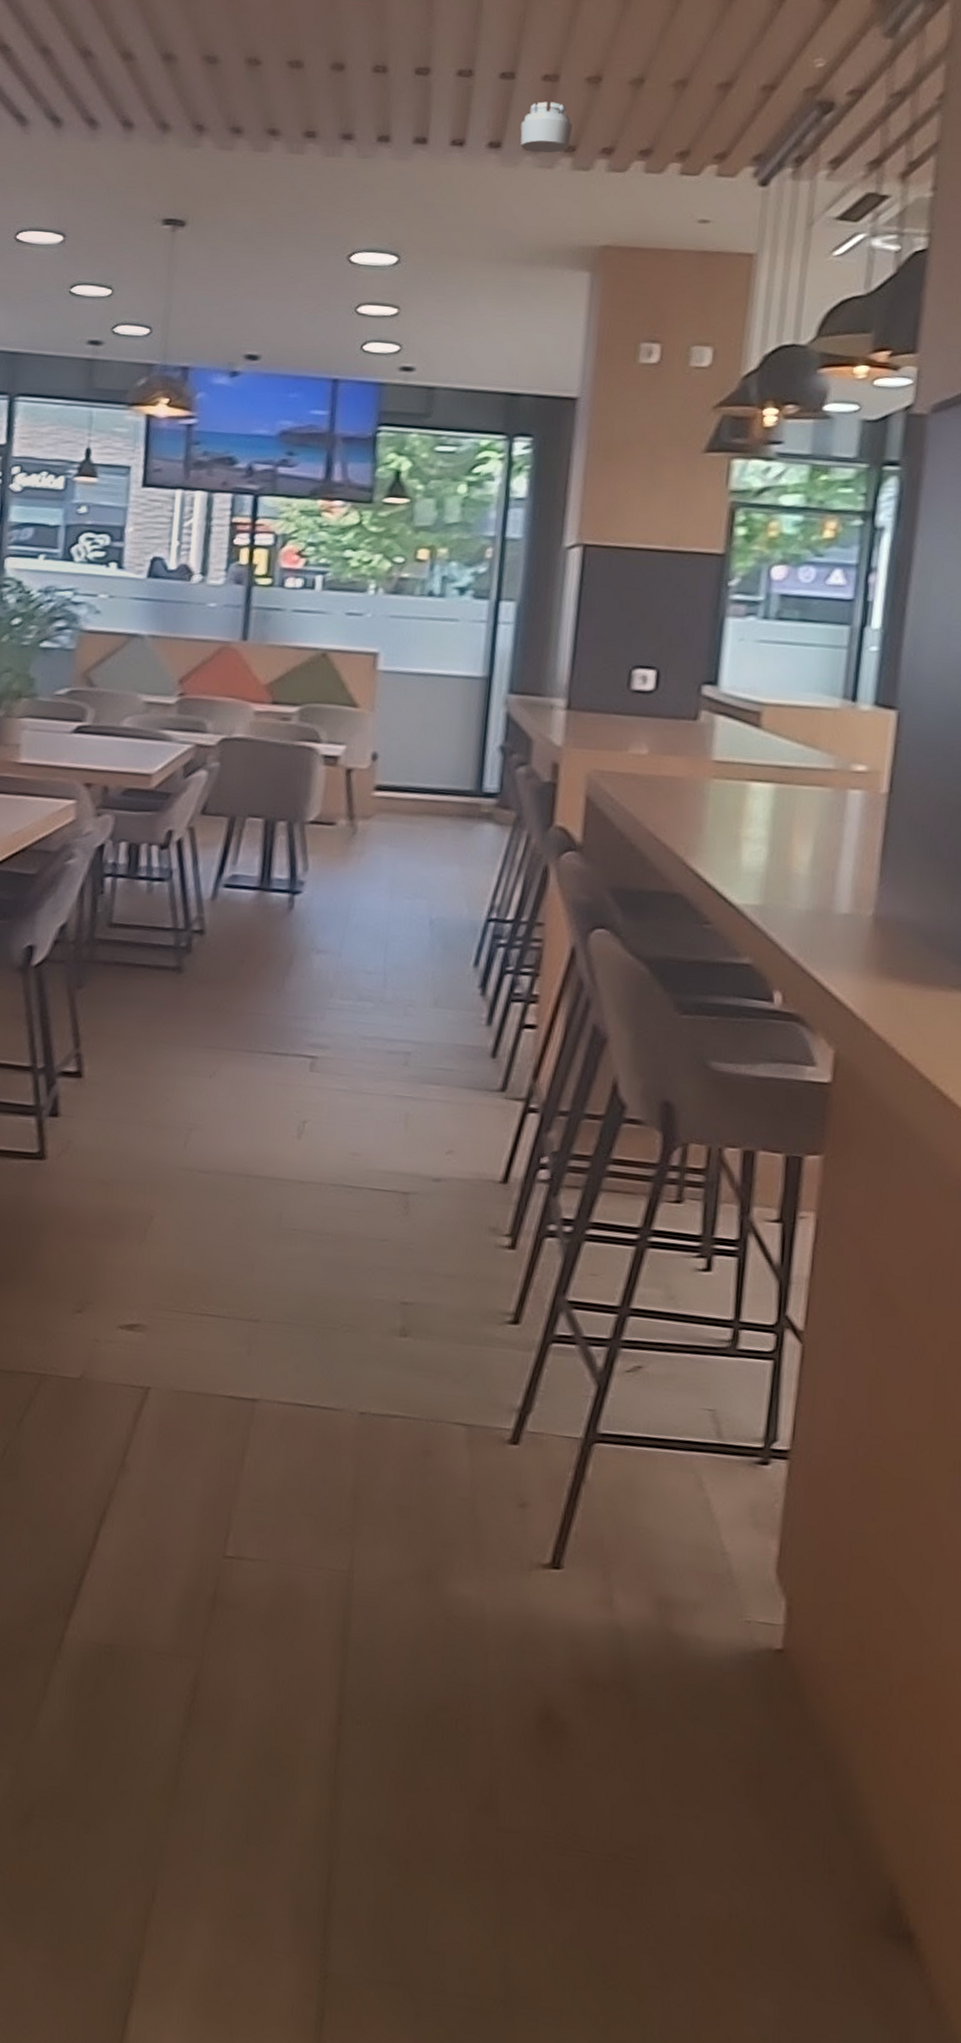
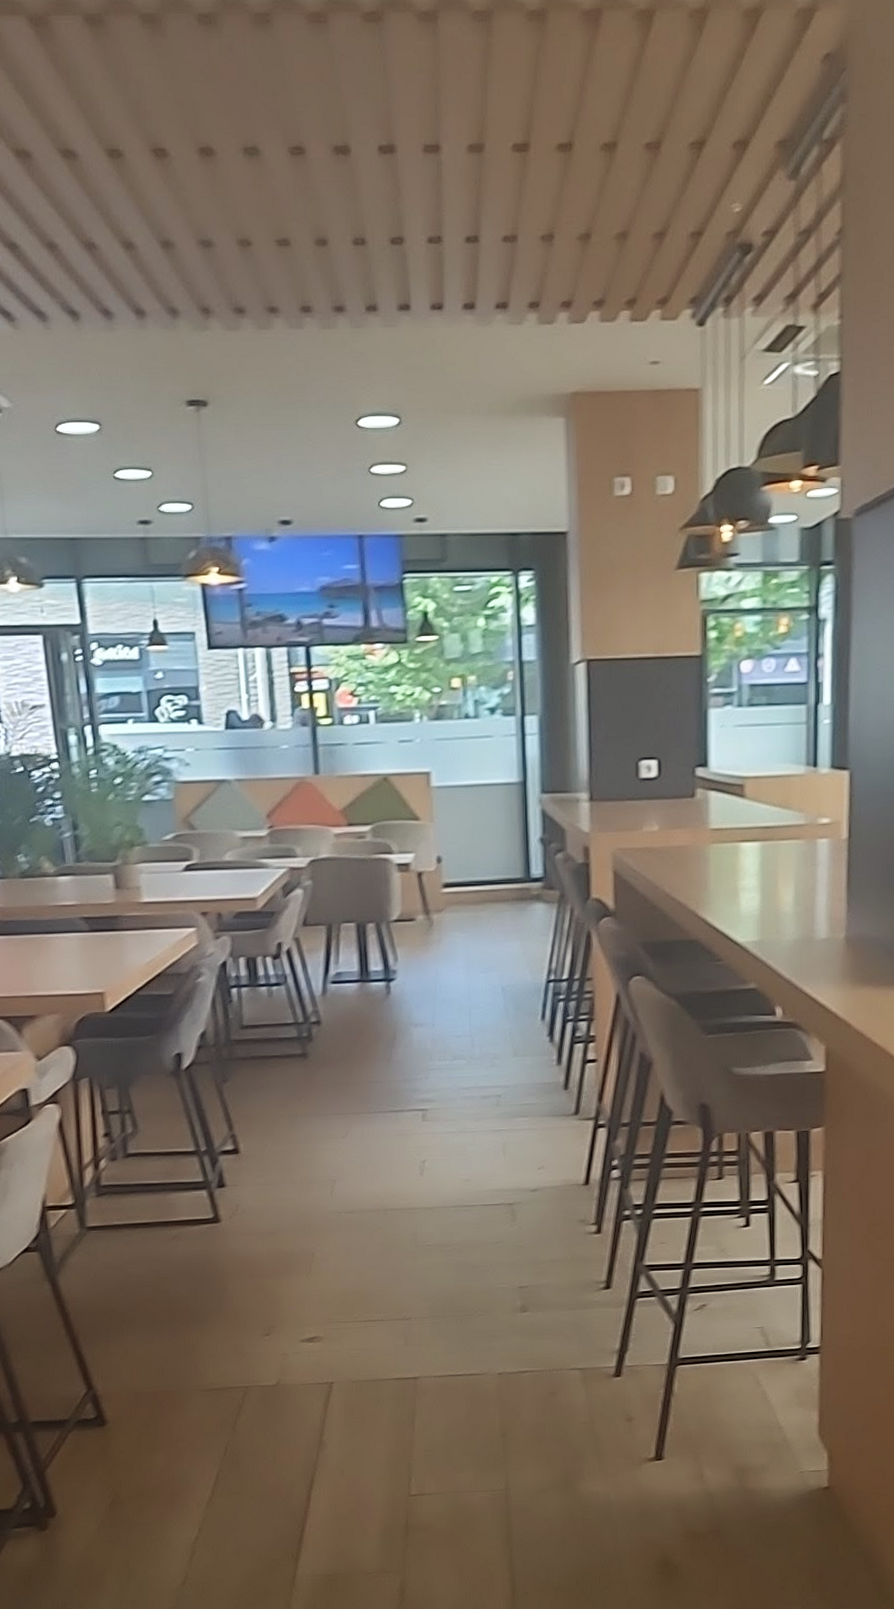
smoke detector: present [520,101,572,154] -> none [489,262,534,311]

